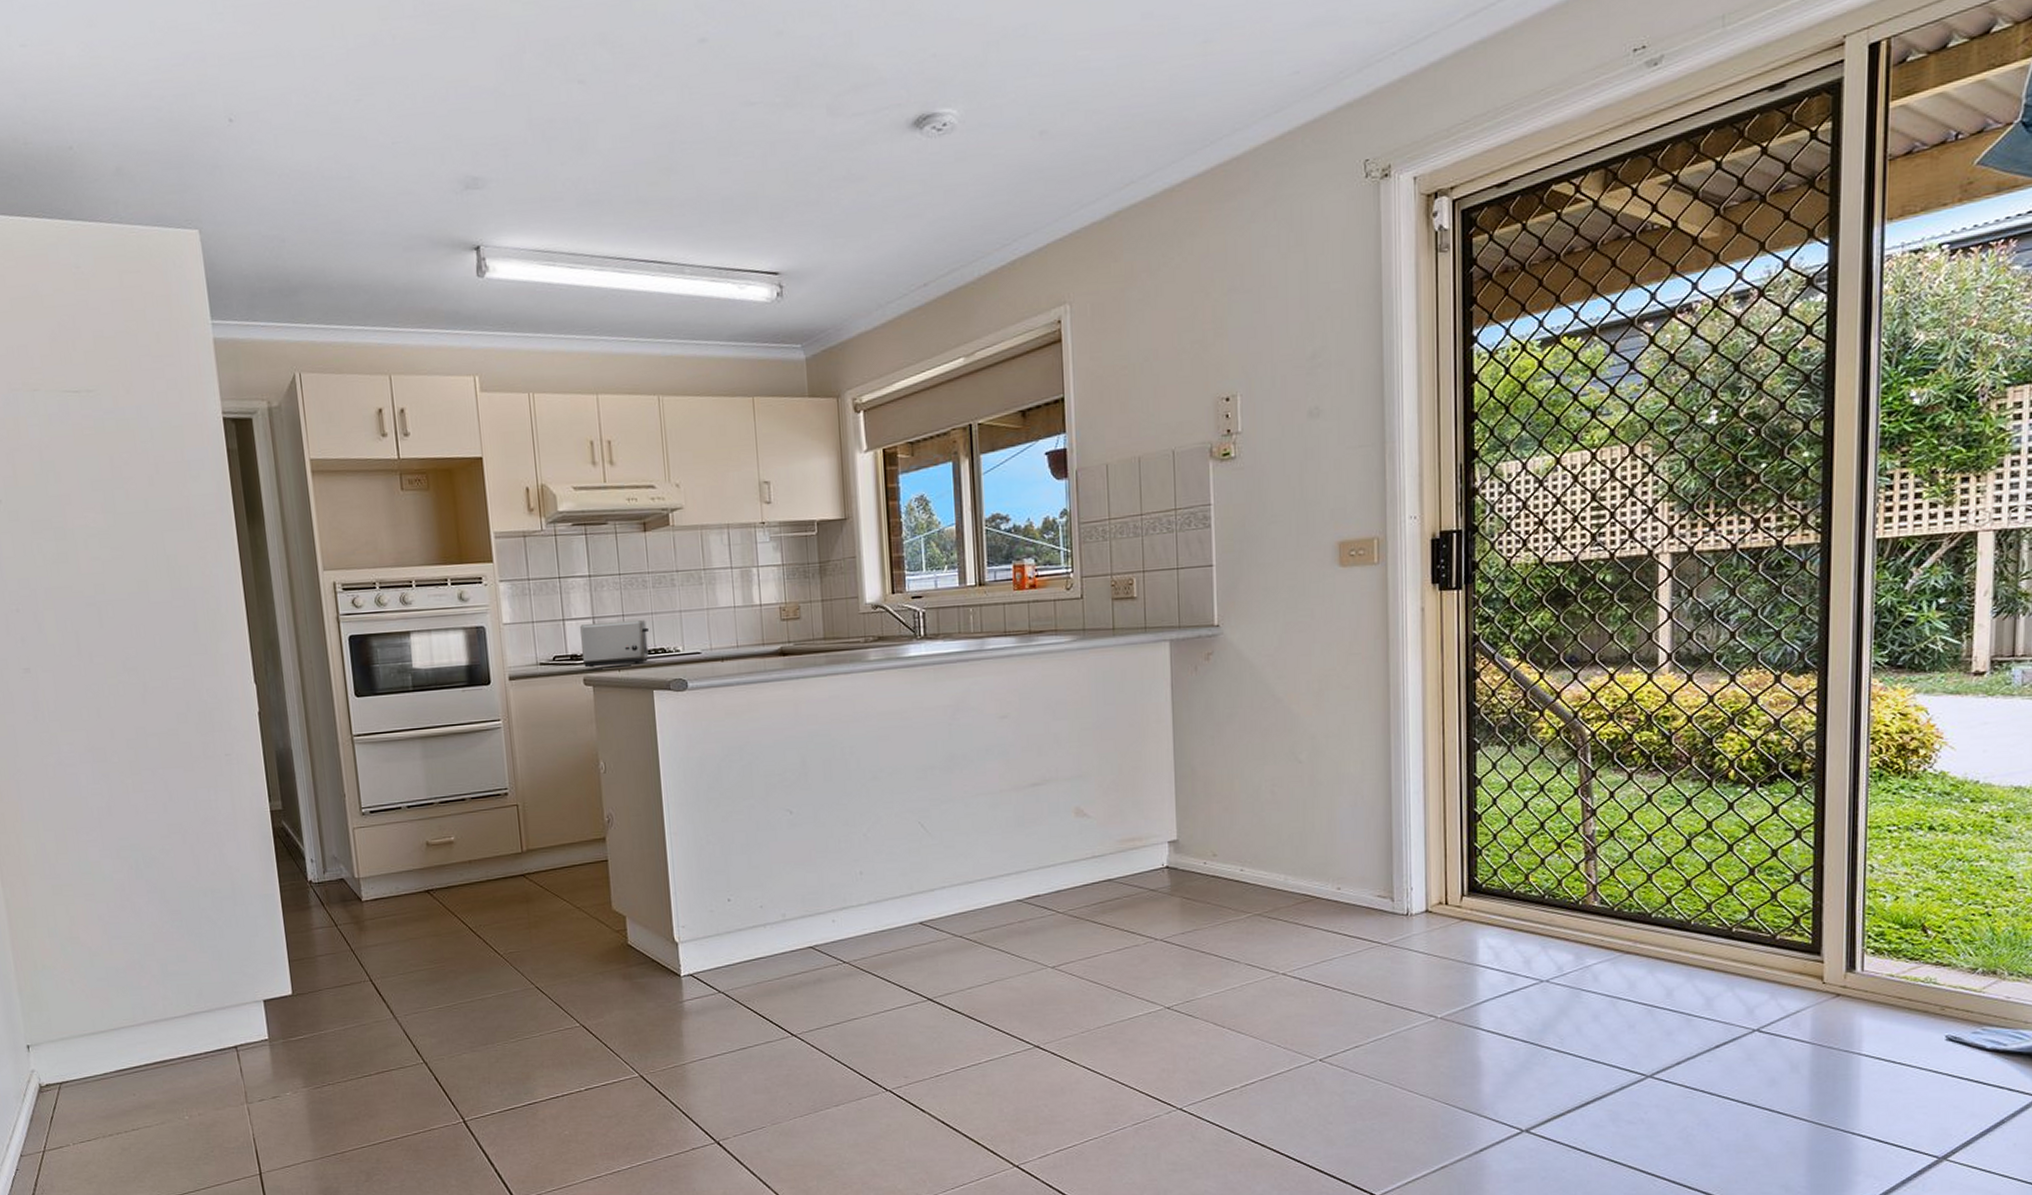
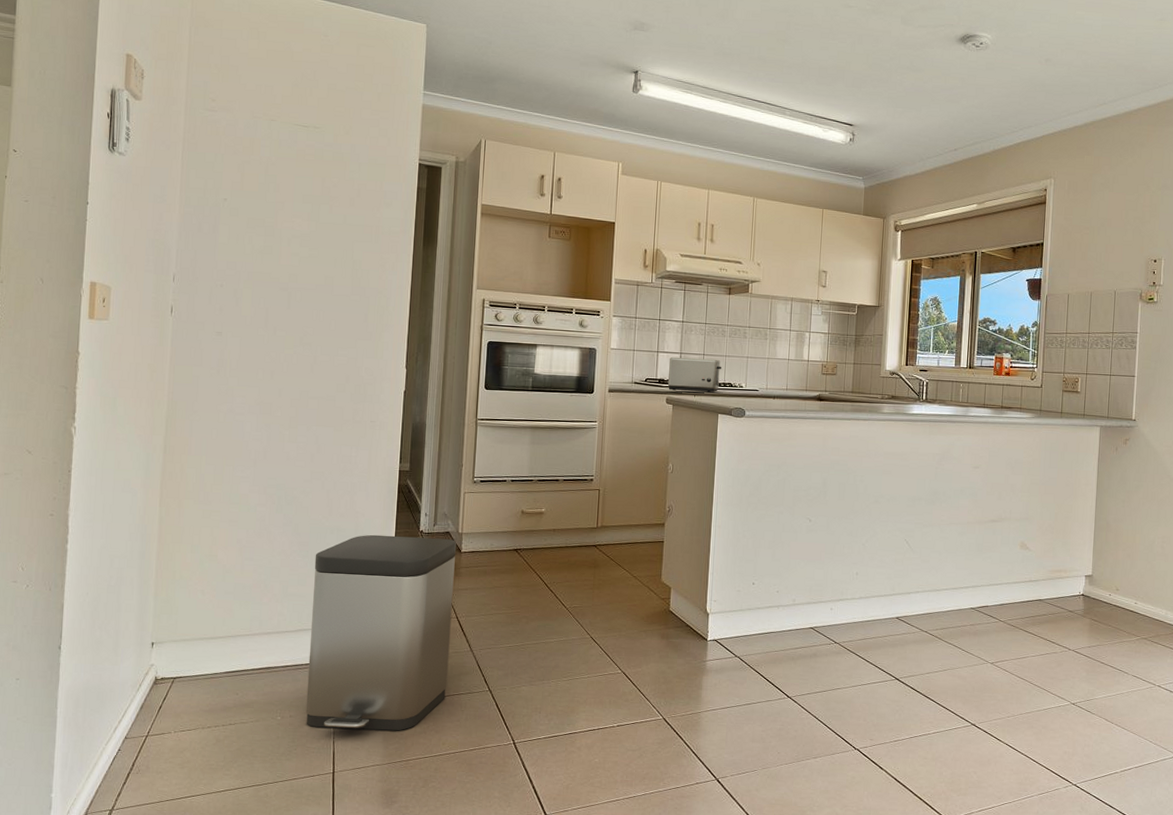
pedal bin: none [191,886,374,1124] -> present [305,534,457,731]

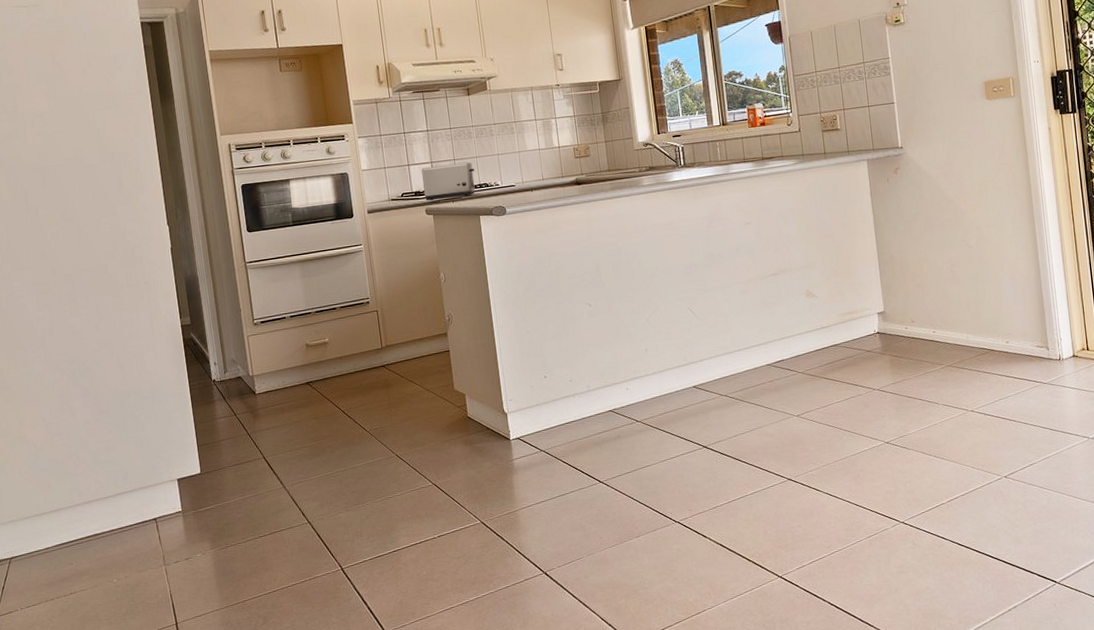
pedal bin: present [305,534,457,731] -> none [118,383,268,584]

